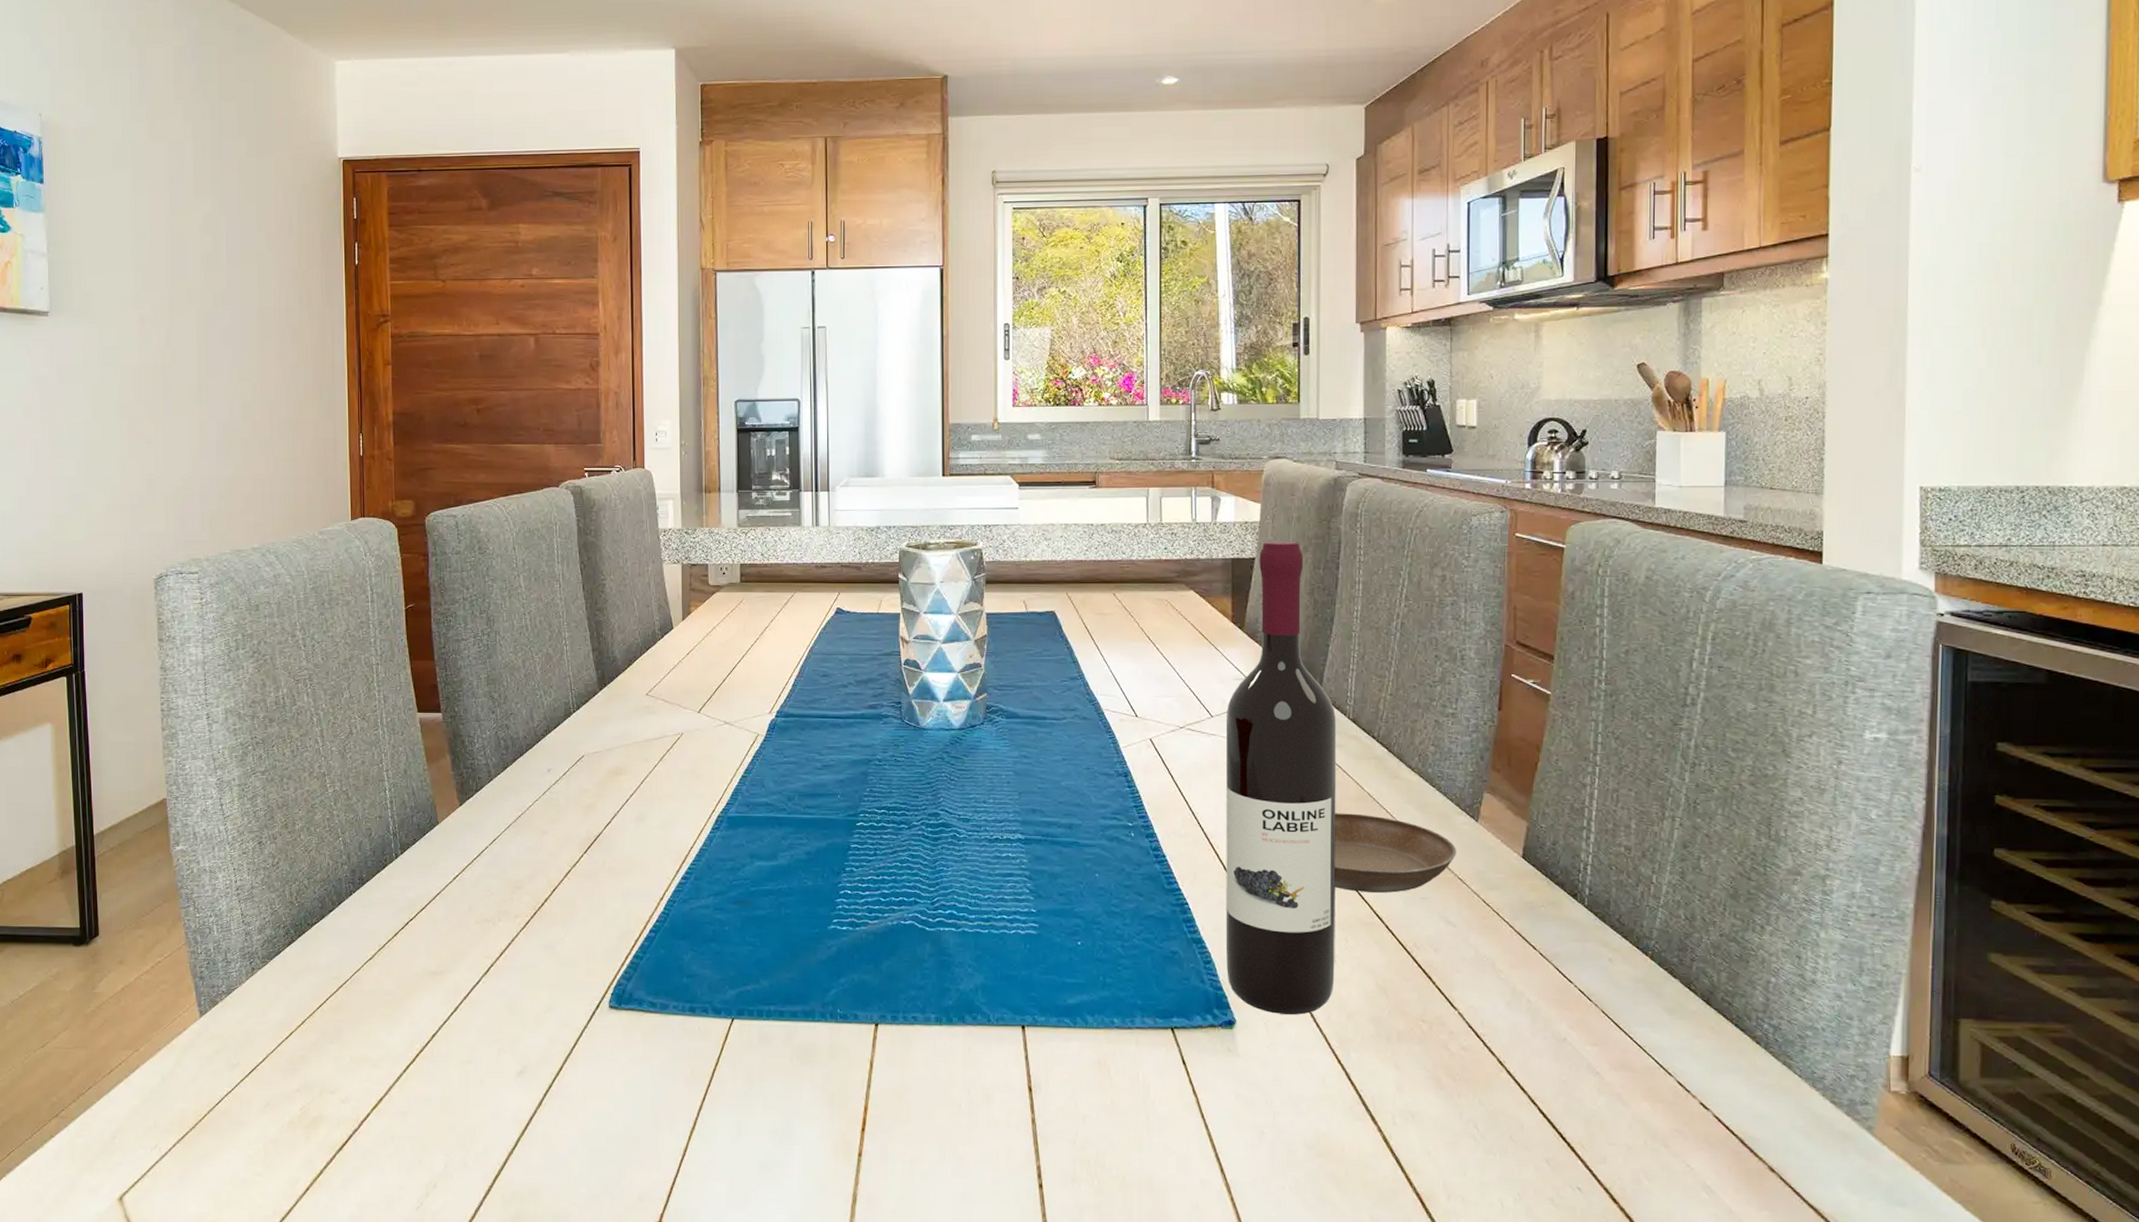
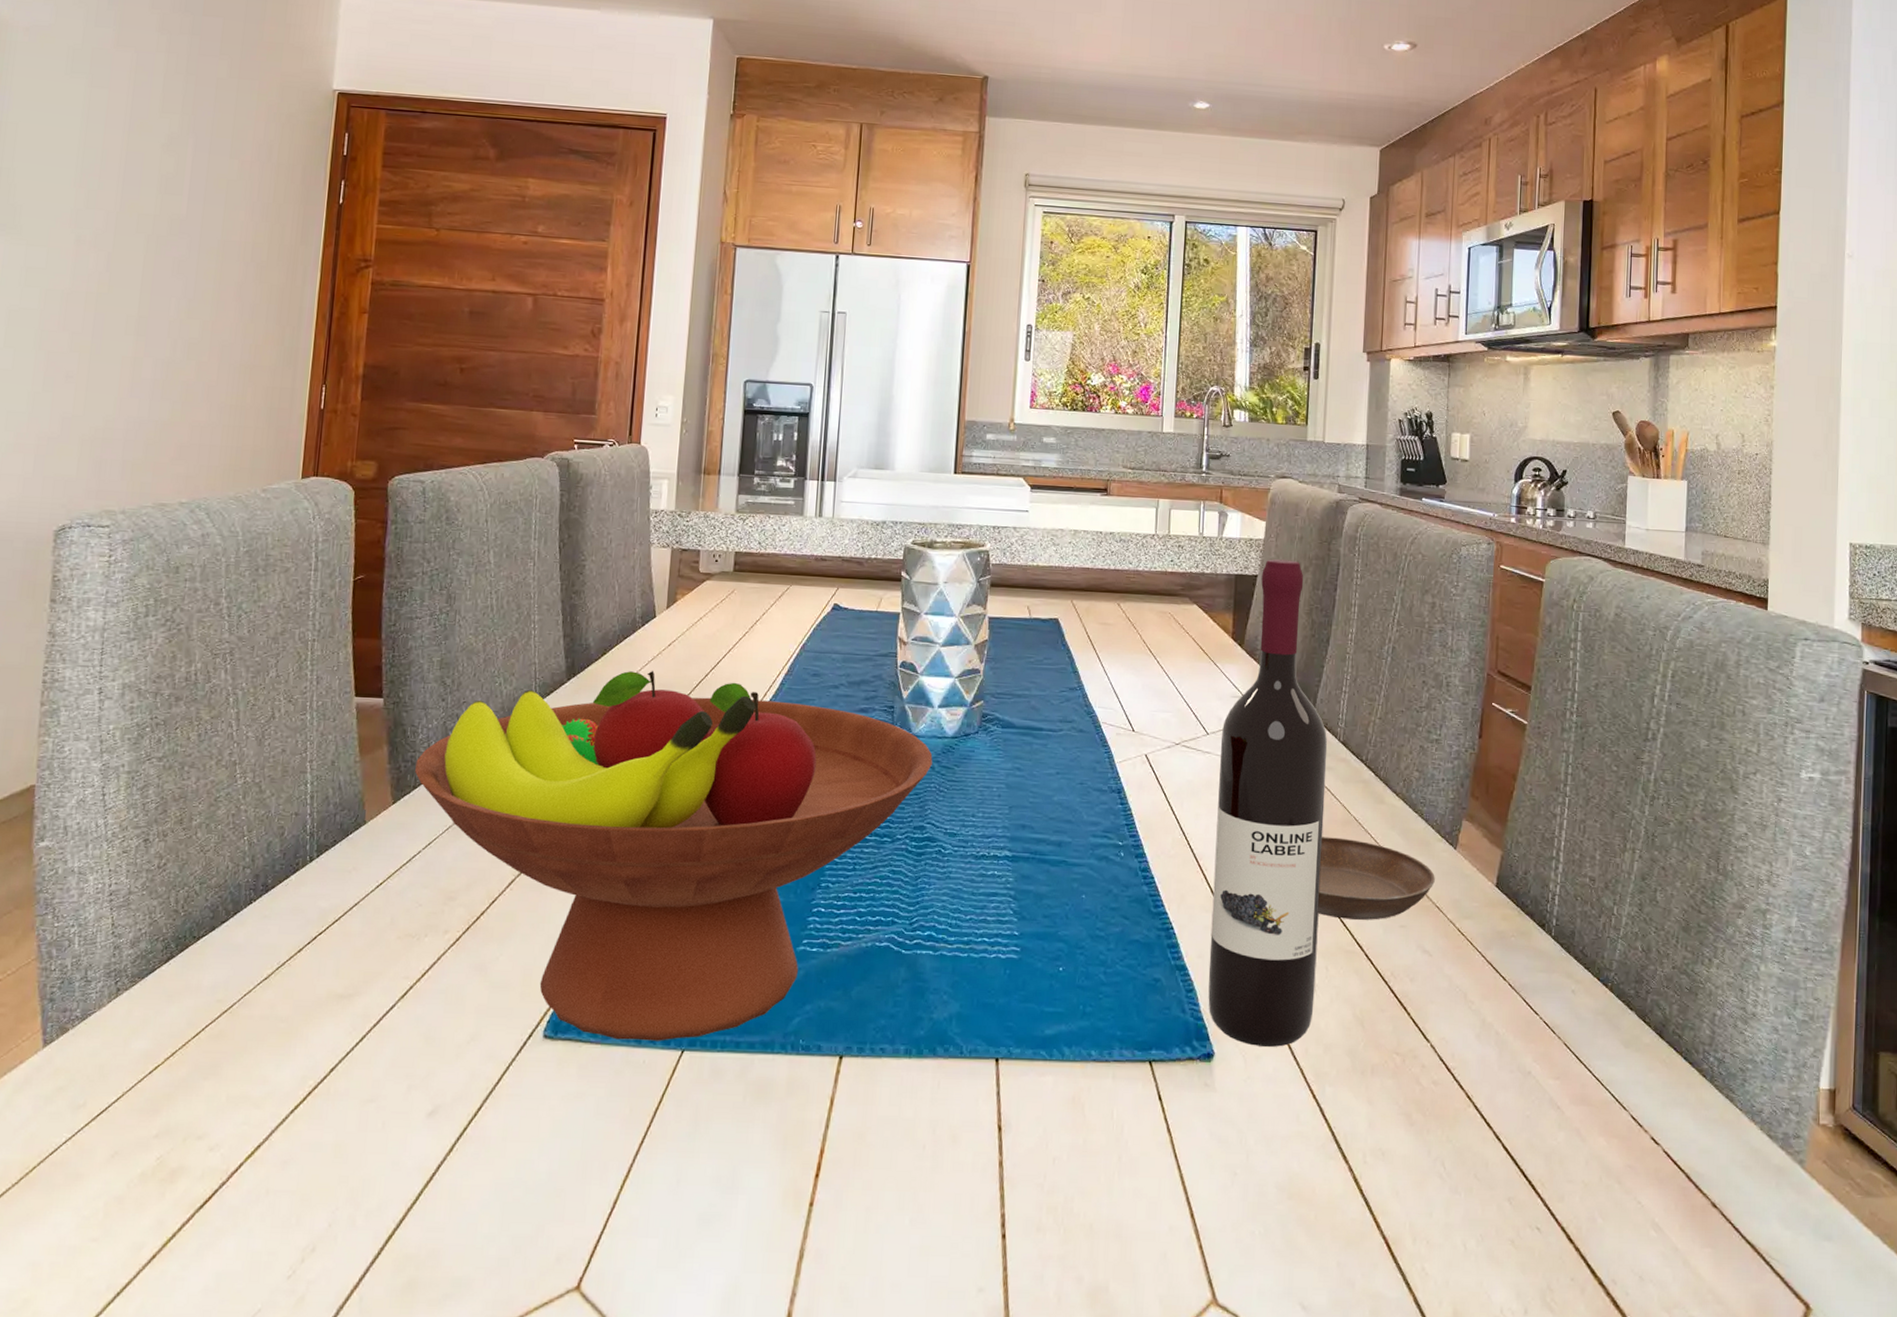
fruit bowl: none [476,677,942,1011] -> present [415,670,933,1041]

